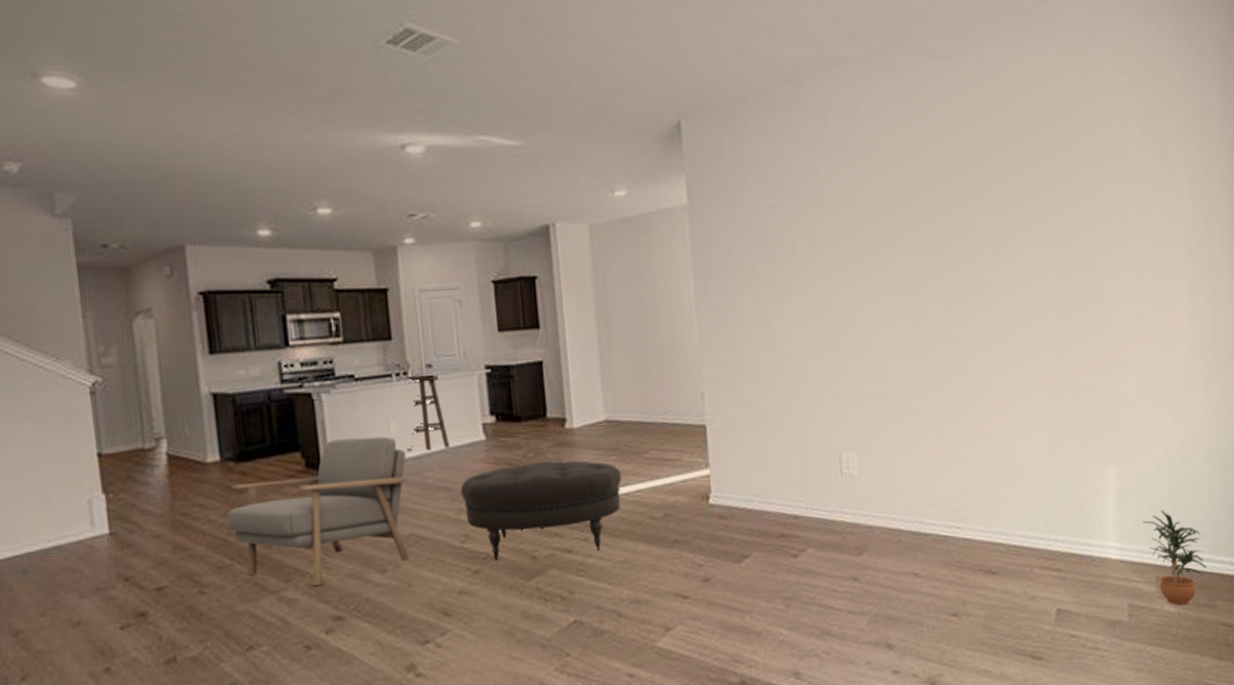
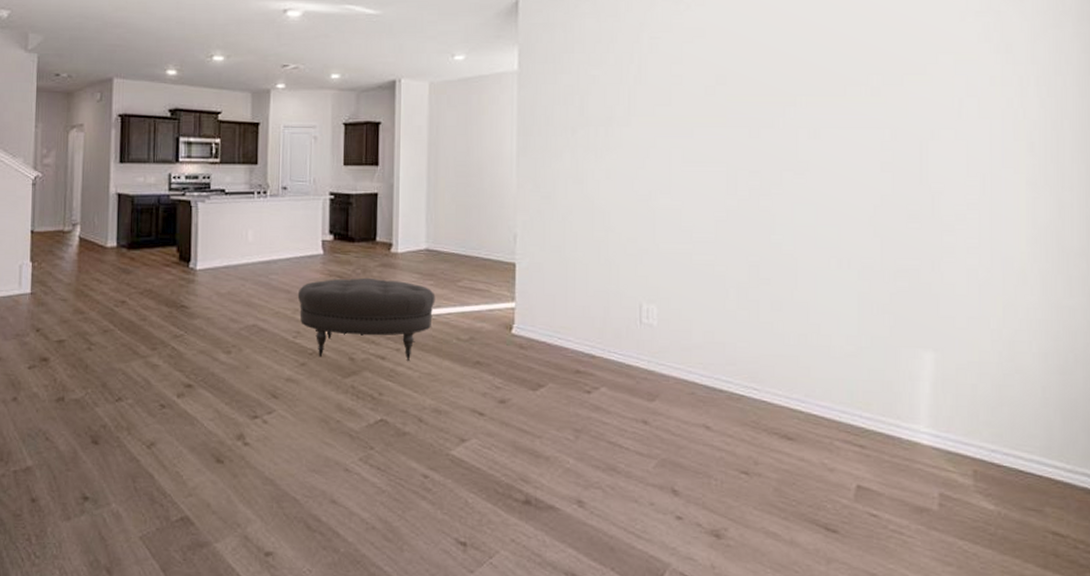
armchair: present [226,436,410,587] -> none [115,240,258,357]
bar stool: present [407,375,450,452] -> none [259,196,293,259]
potted plant: present [1143,509,1208,606] -> none [961,402,1036,505]

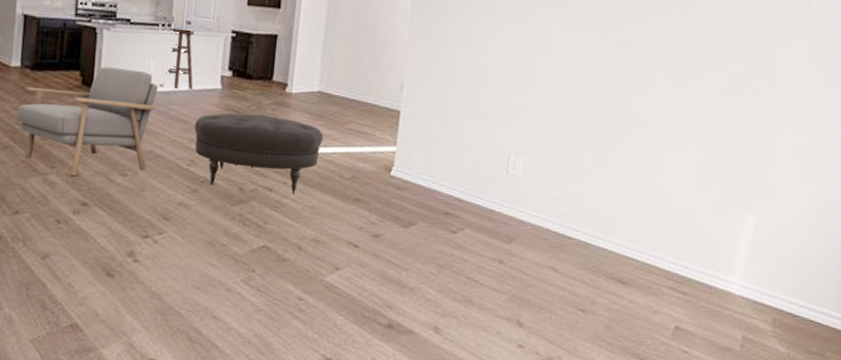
armchair: none [115,240,258,357] -> present [17,67,158,177]
bar stool: none [259,196,293,259] -> present [160,29,194,90]

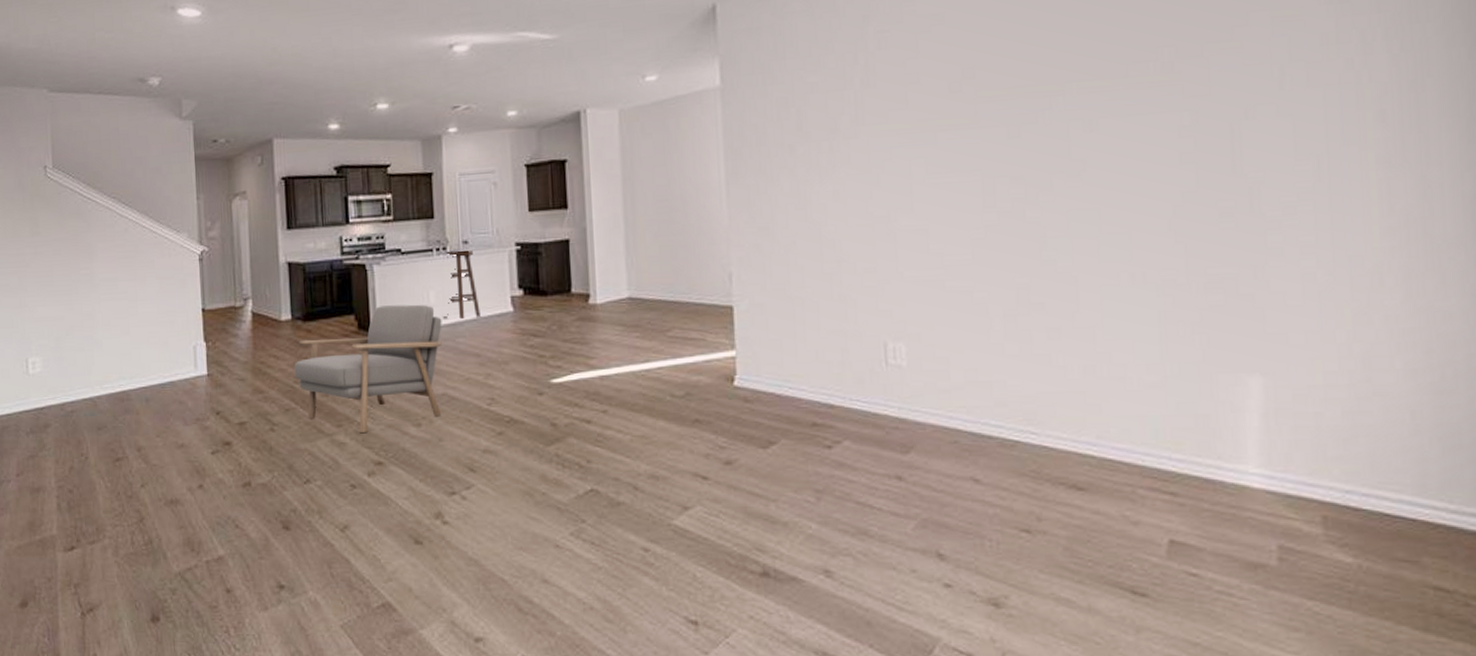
ottoman: present [194,113,324,194] -> none [488,334,643,425]

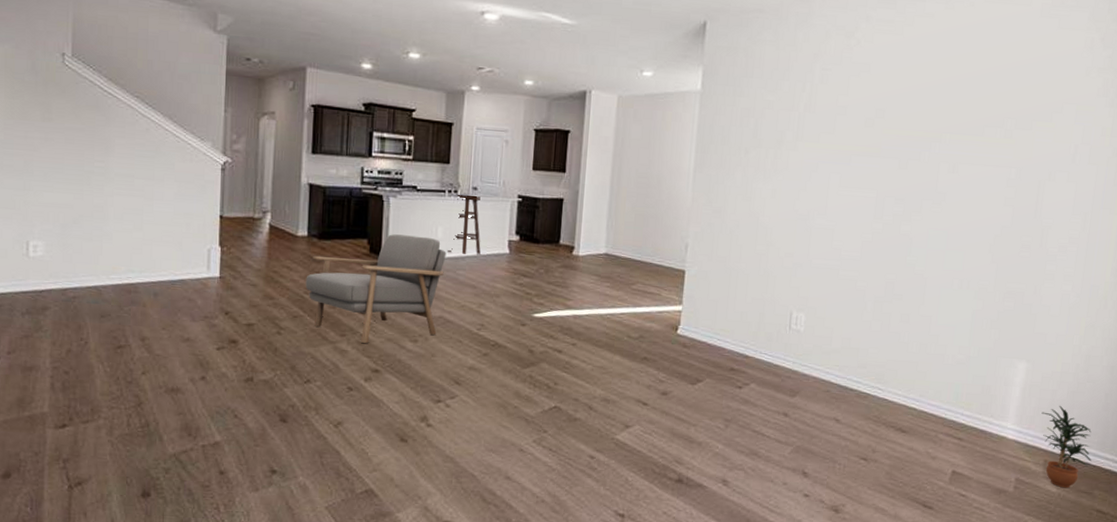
potted plant: none [1303,433,1408,557] -> present [1041,405,1092,489]

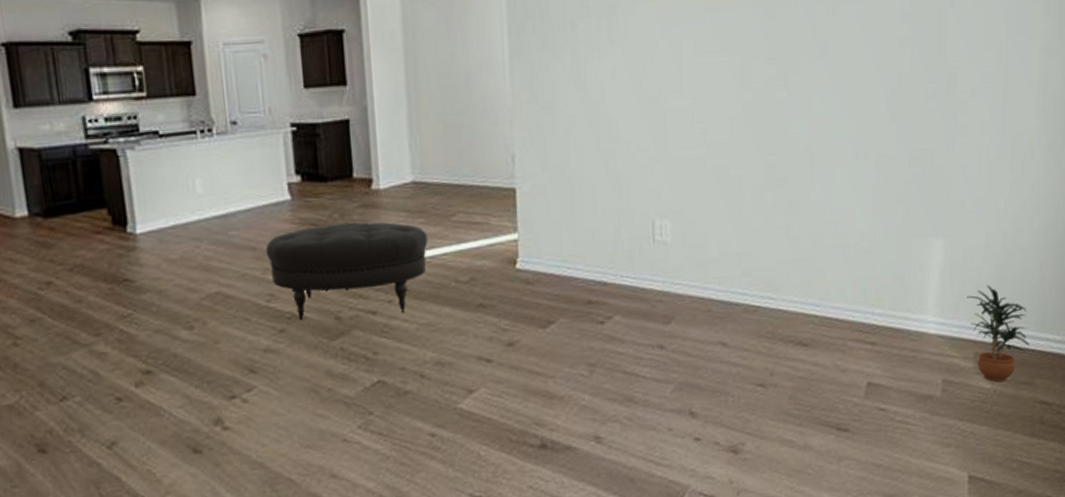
armchair: present [305,234,446,344] -> none [36,194,216,342]
bar stool: present [448,195,481,255] -> none [212,133,255,211]
ottoman: none [483,277,611,355] -> present [265,222,428,321]

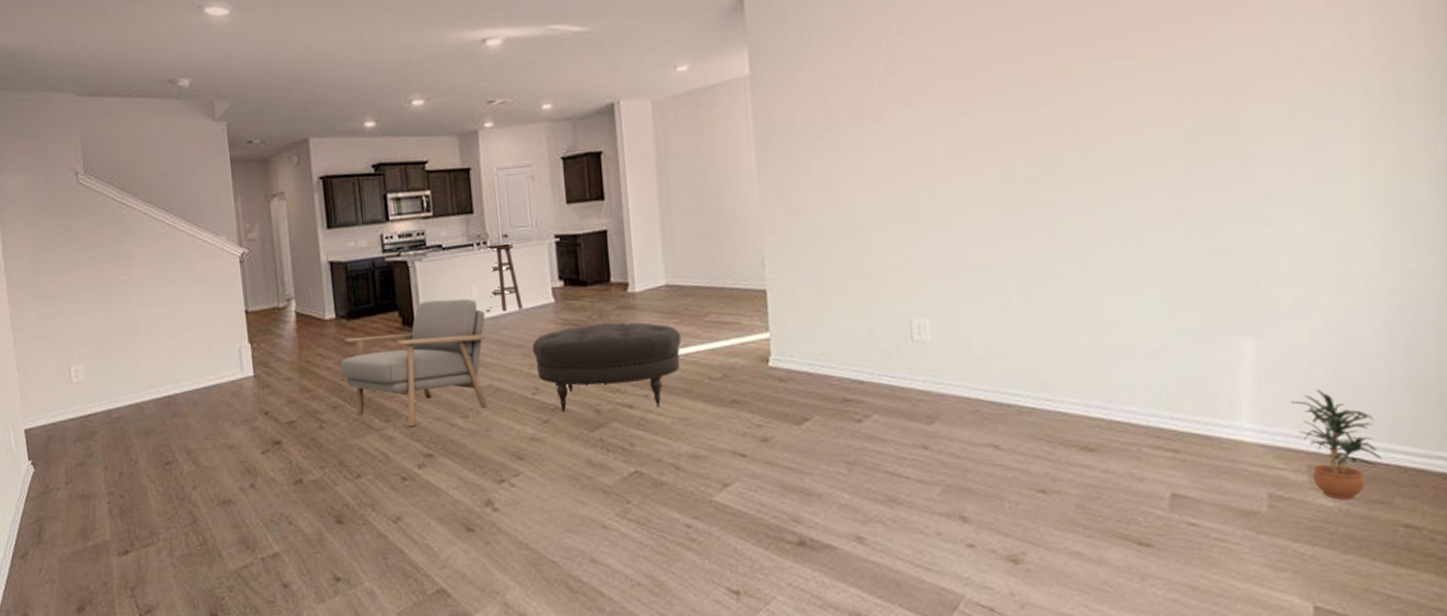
armchair: none [36,194,216,342] -> present [340,298,488,428]
bar stool: none [212,133,255,211] -> present [486,244,523,313]

